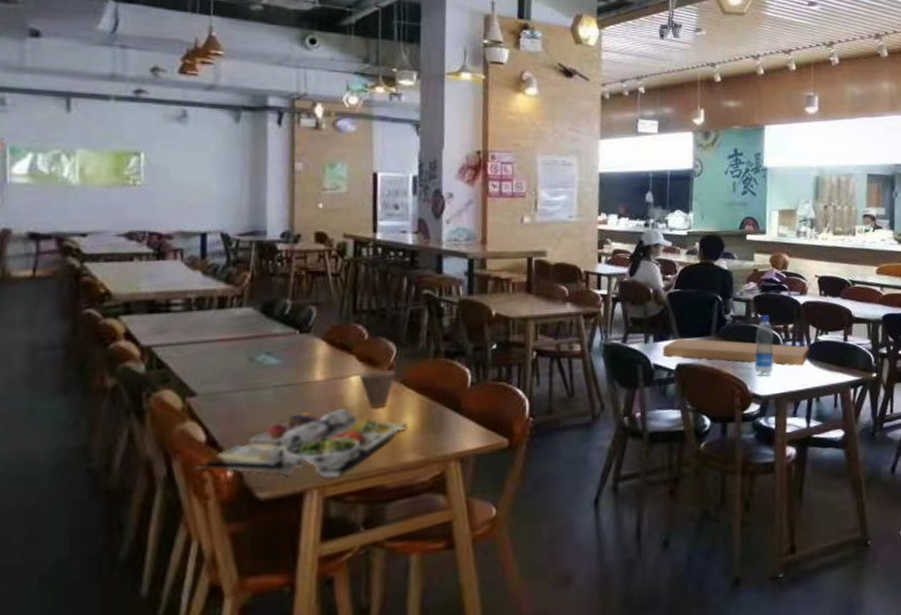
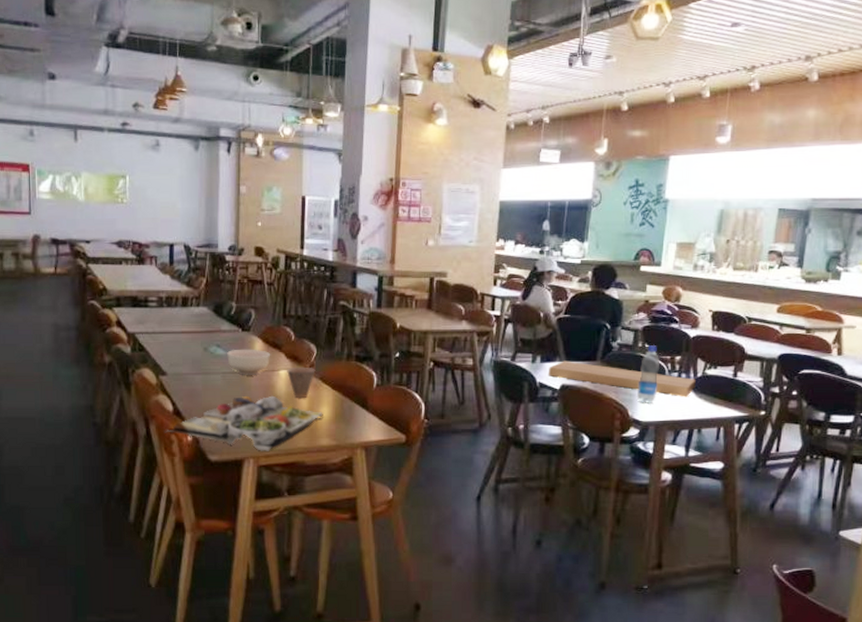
bowl: none [280,353,339,387] -> present [227,349,271,375]

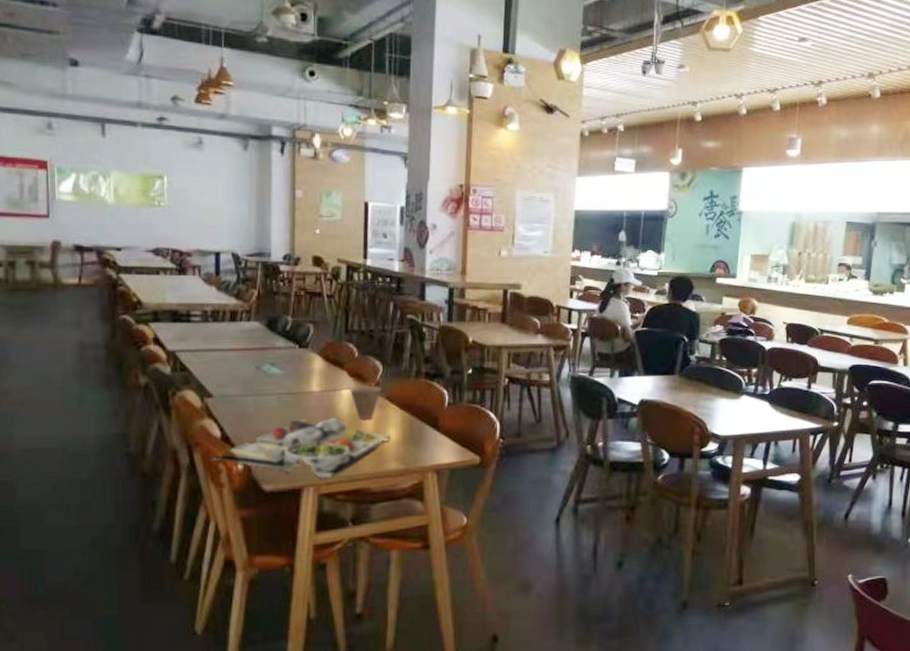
bowl: present [227,349,271,375] -> none [282,367,332,396]
tray: present [549,361,696,397] -> none [627,375,772,410]
bottle: present [636,345,659,403] -> none [715,358,736,417]

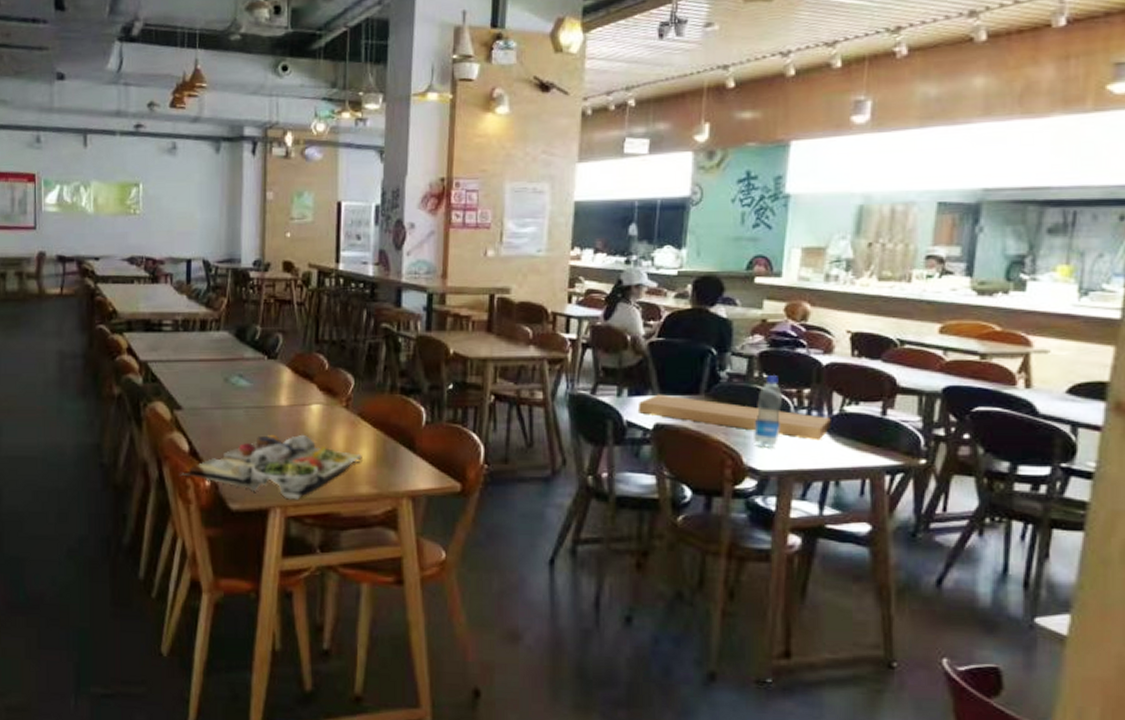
cup: present [350,385,382,420] -> none [320,400,353,438]
tray: none [627,375,772,410] -> present [639,394,831,441]
bottle: none [715,358,736,417] -> present [752,375,782,448]

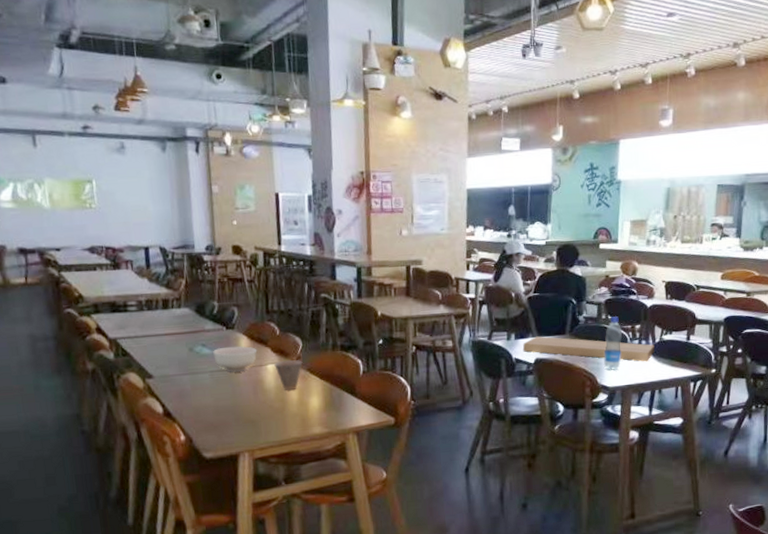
food tray: present [179,434,362,500] -> none [156,390,314,445]
bowl: none [251,379,301,410] -> present [213,345,257,372]
cup: none [320,400,353,438] -> present [274,359,303,391]

